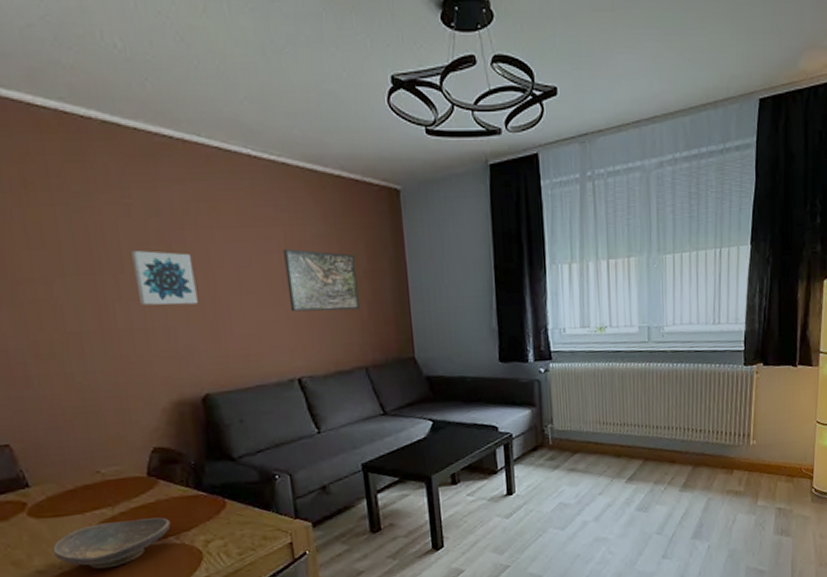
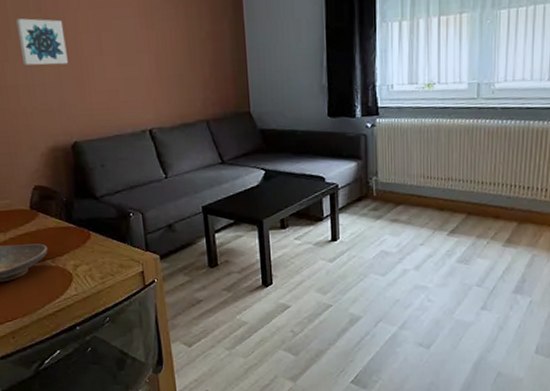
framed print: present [283,248,360,312] -> none [137,13,202,71]

